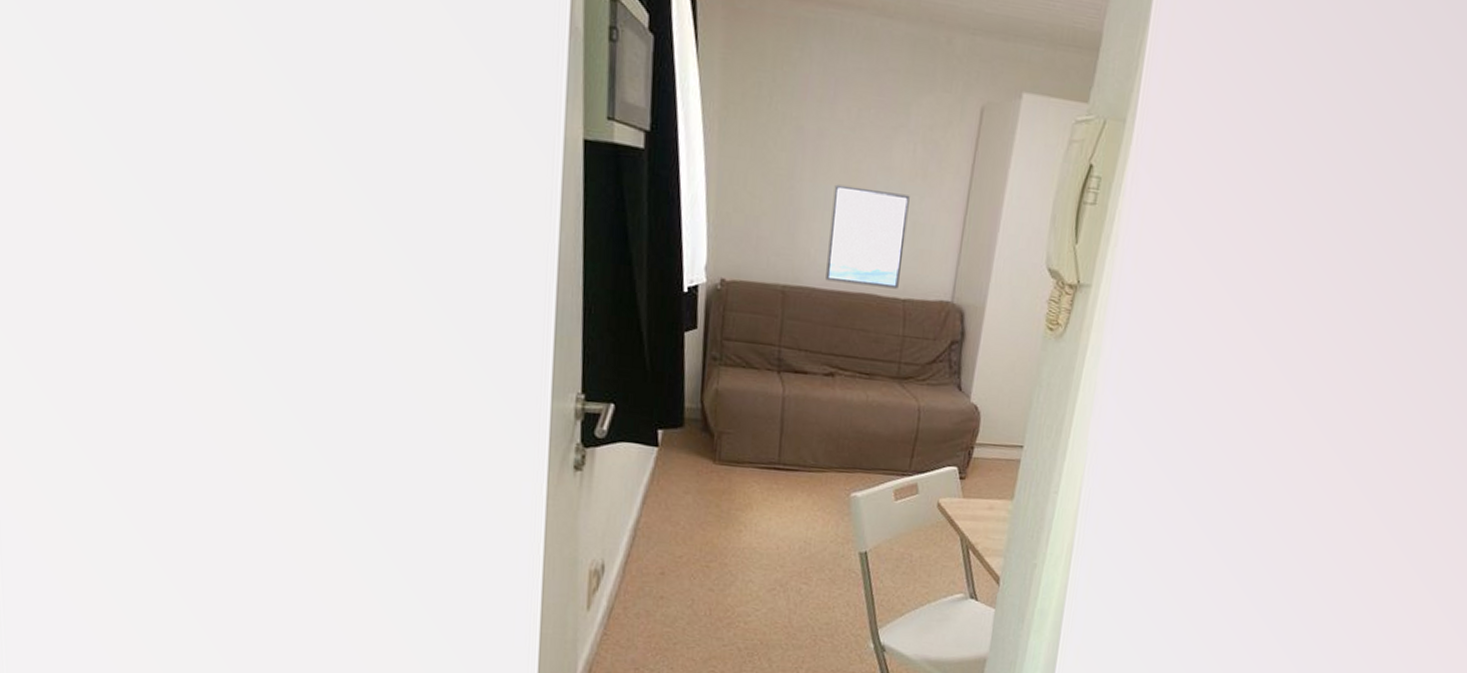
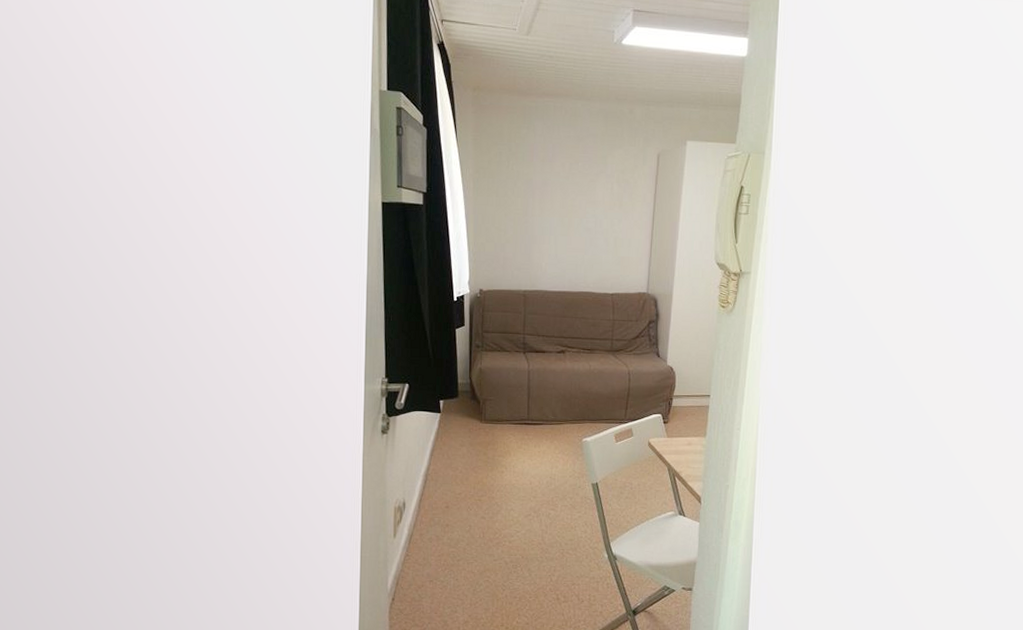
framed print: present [825,184,910,289] -> none [554,216,611,287]

